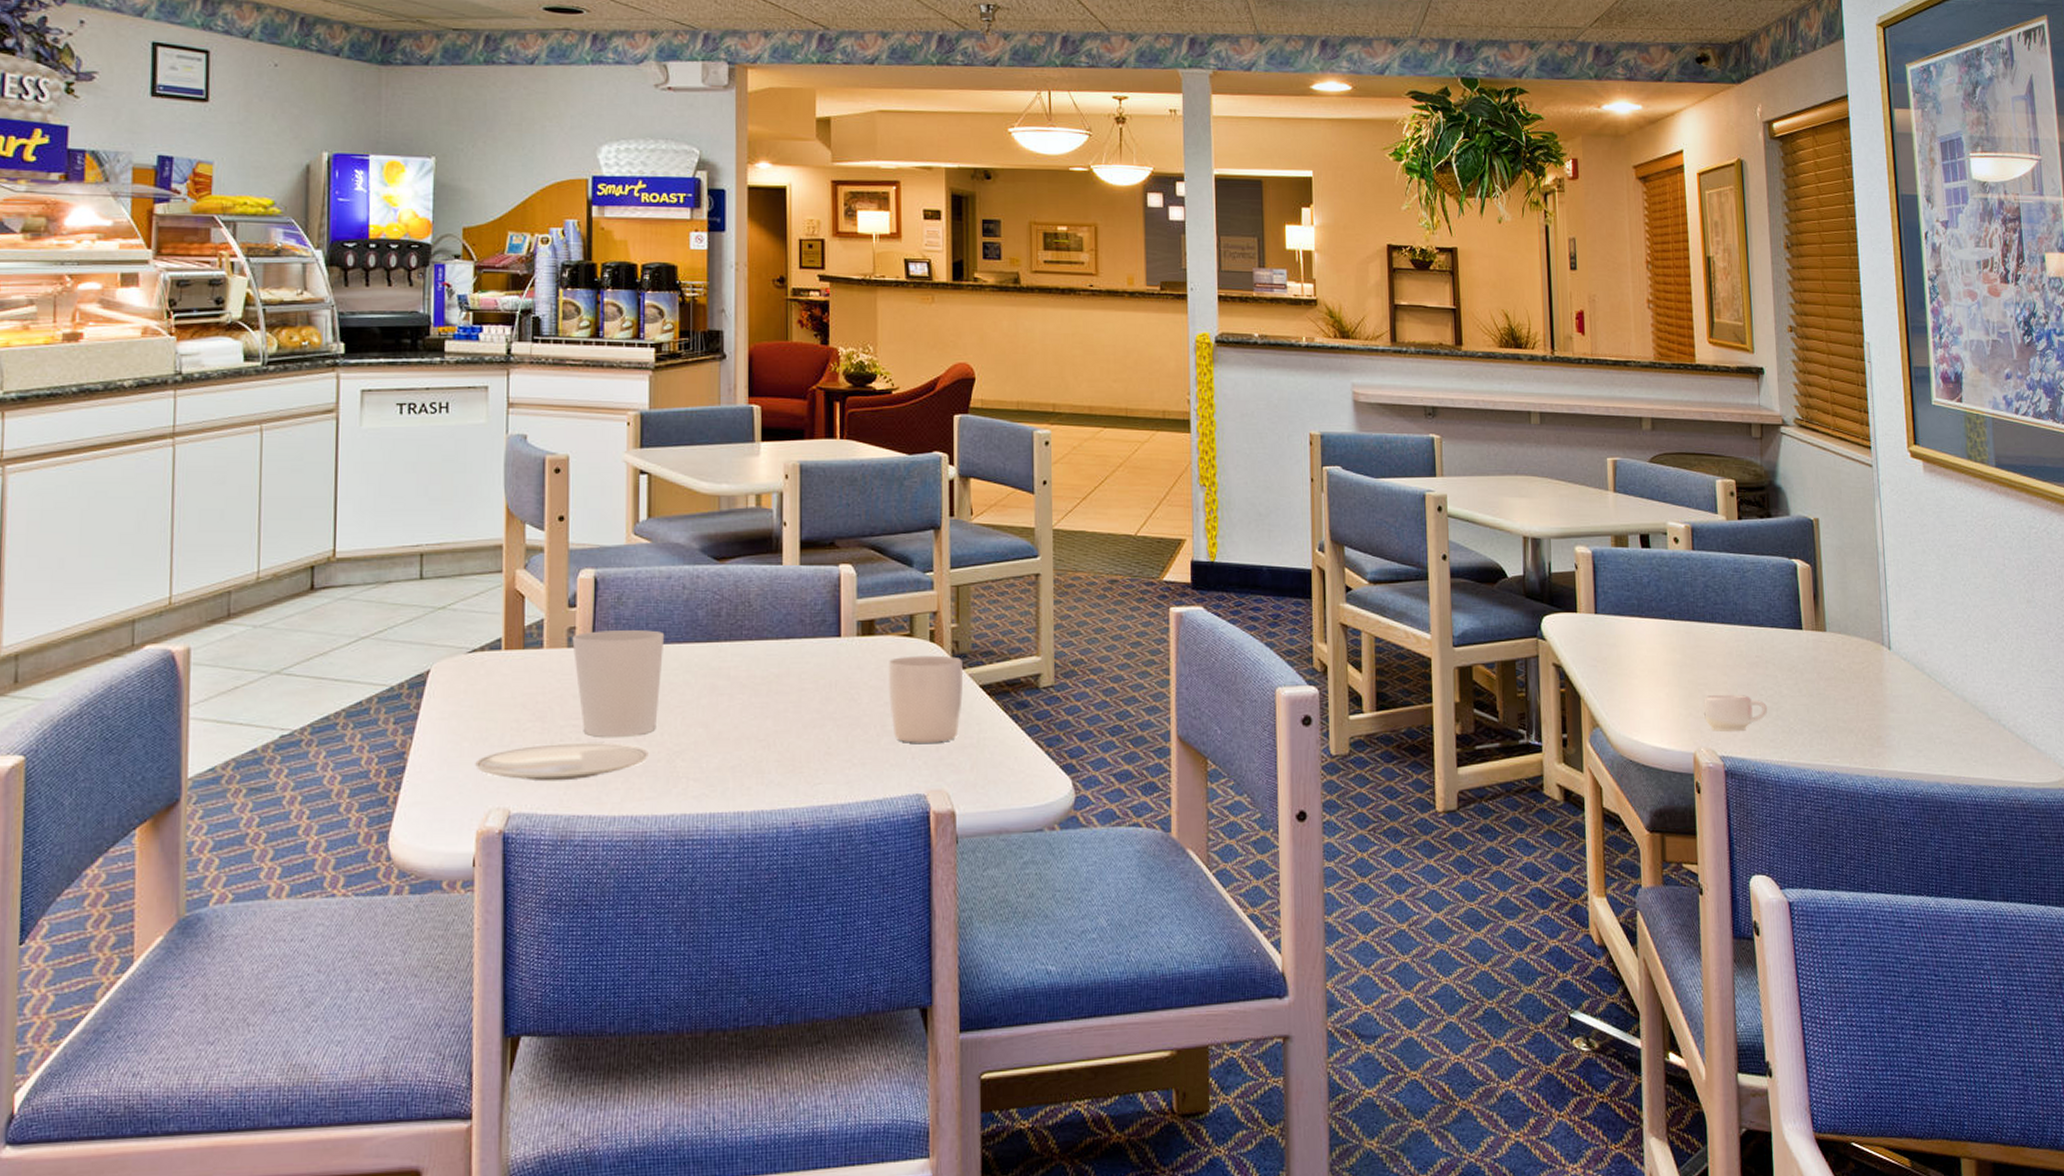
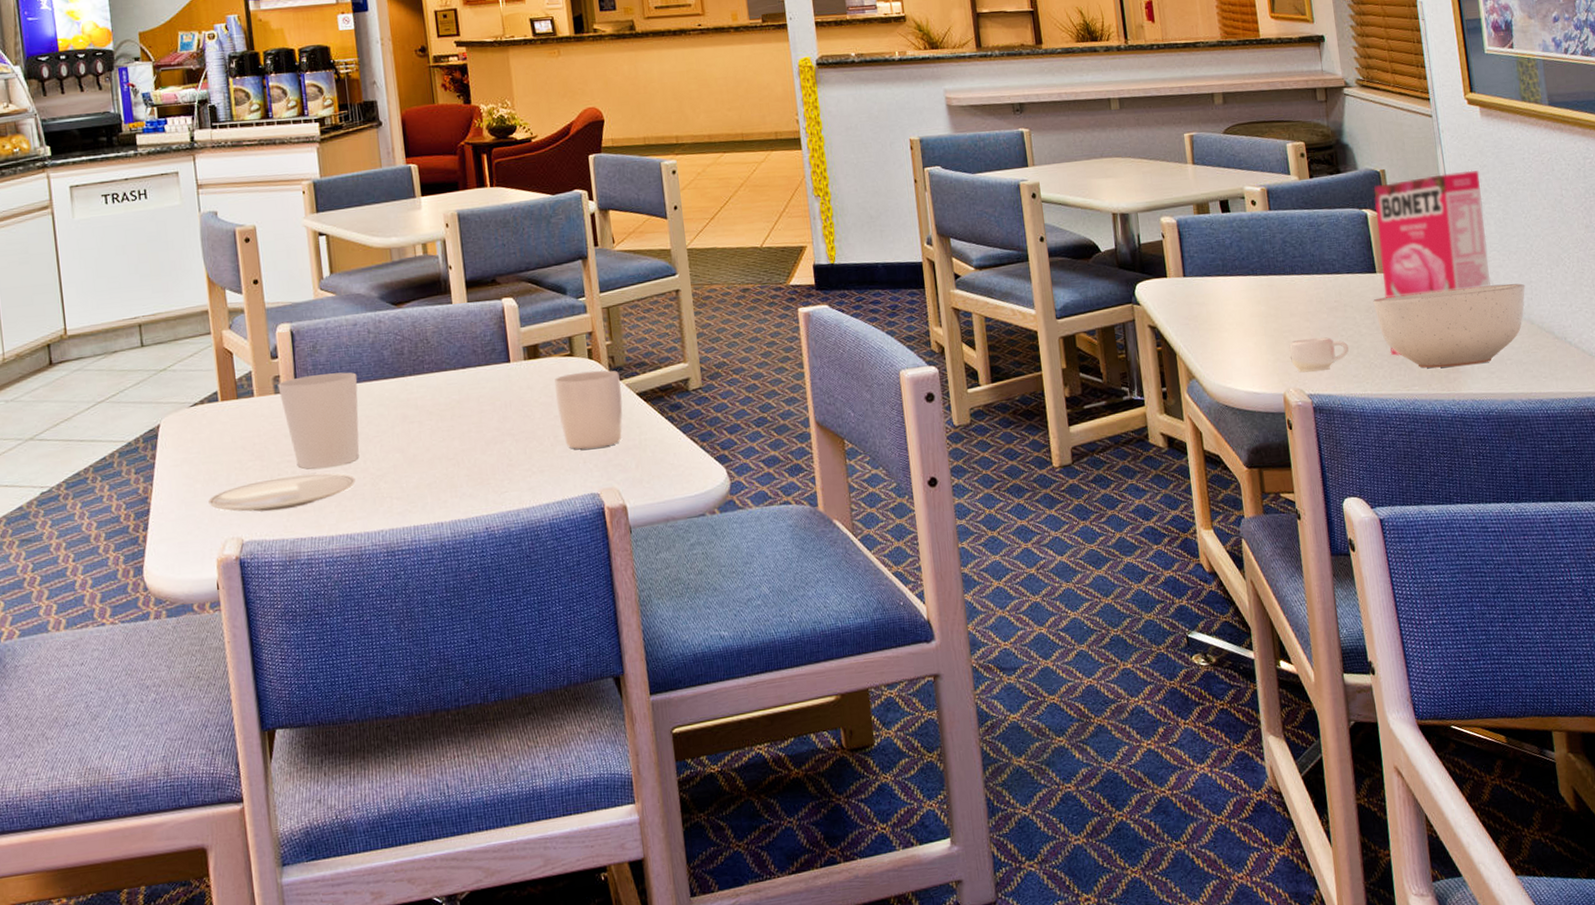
bowl: none [1797,654,1960,741] -> present [1373,283,1526,368]
cereal box: none [1805,528,1924,724] -> present [1373,170,1491,357]

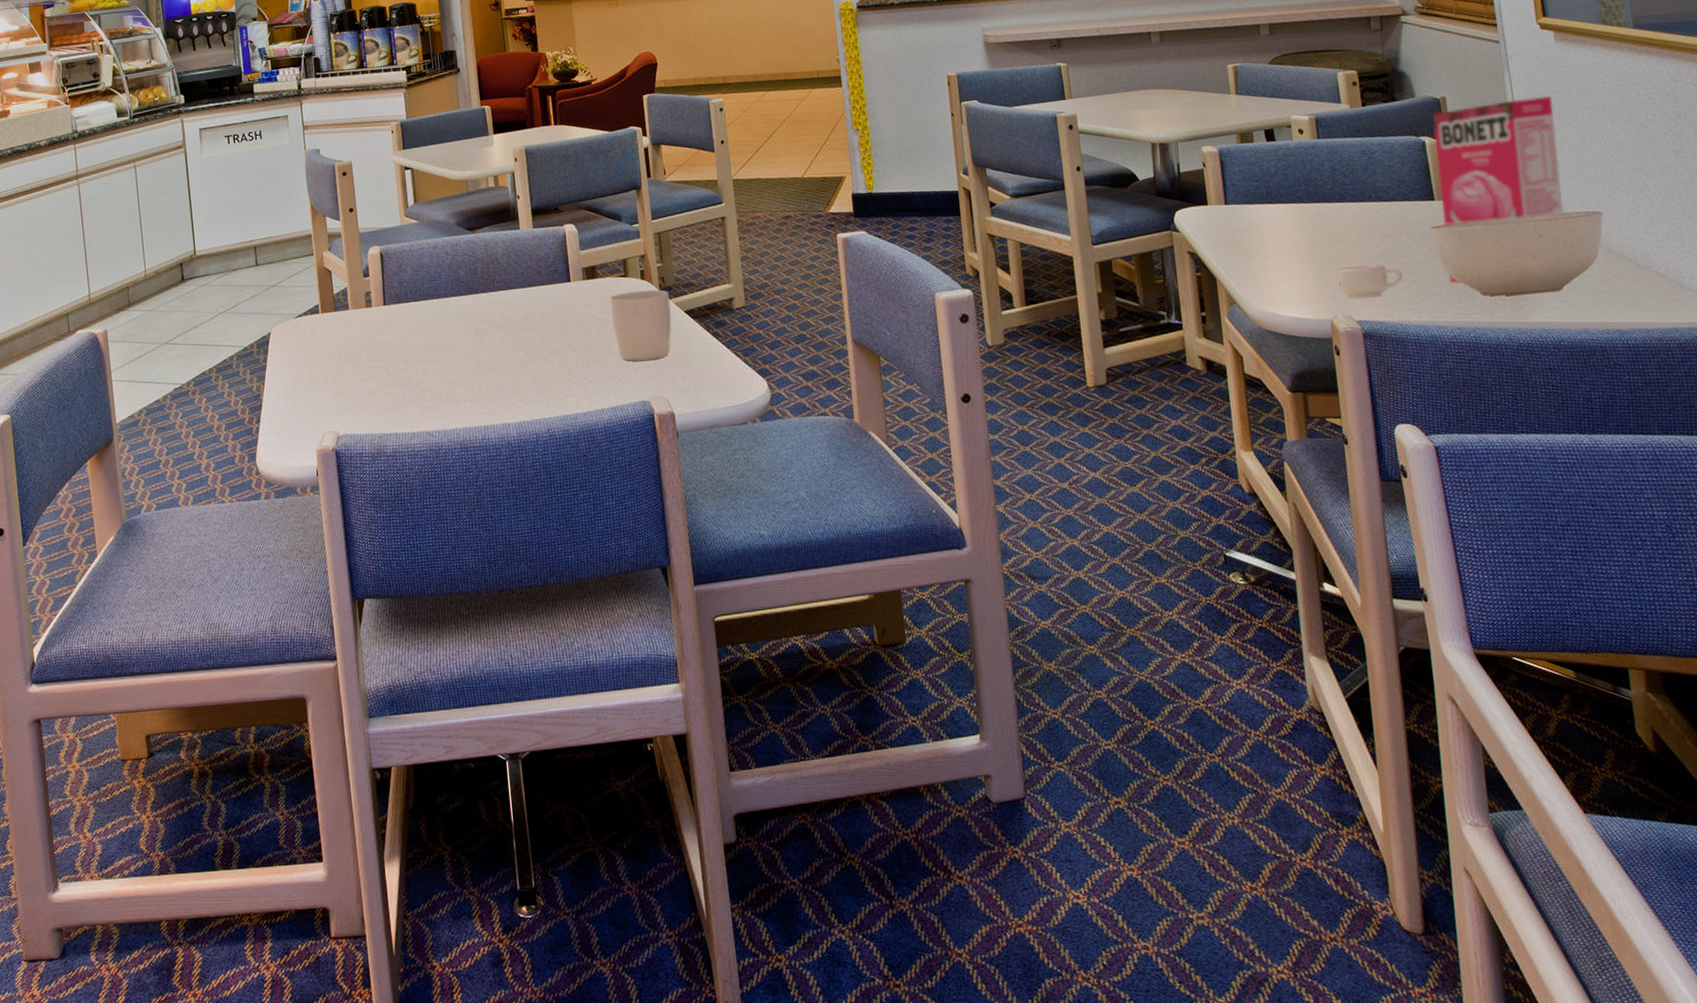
plate: present [208,473,355,512] -> none [310,377,434,410]
dixie cup: present [278,372,359,470] -> none [369,289,438,374]

